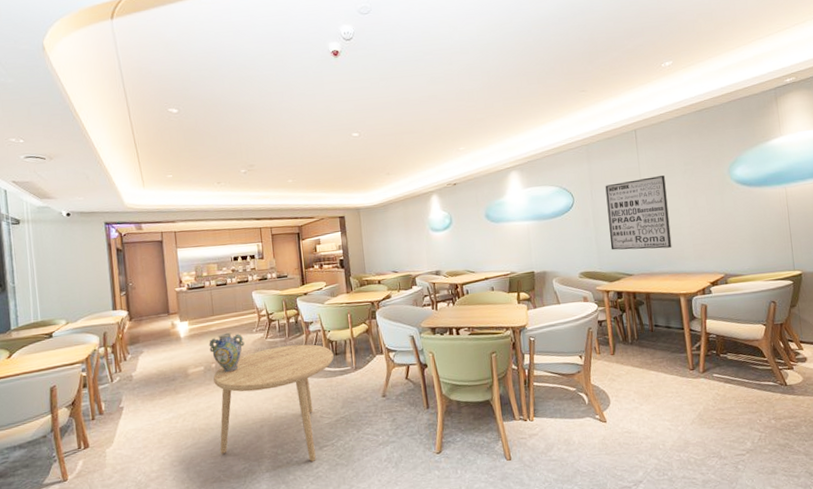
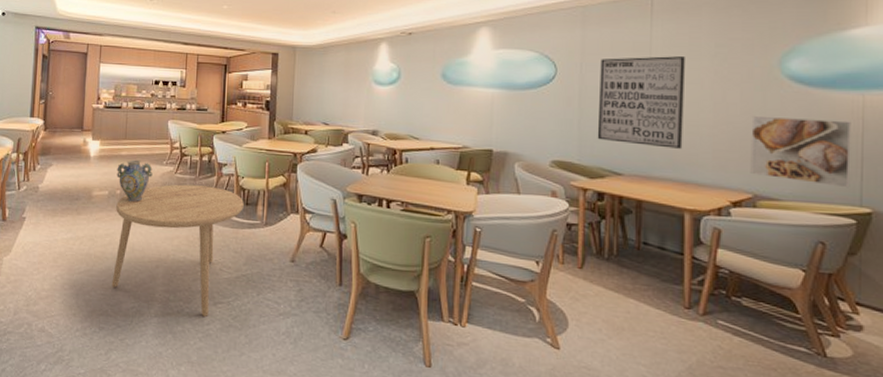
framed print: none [715,208,786,259] -> present [750,115,851,188]

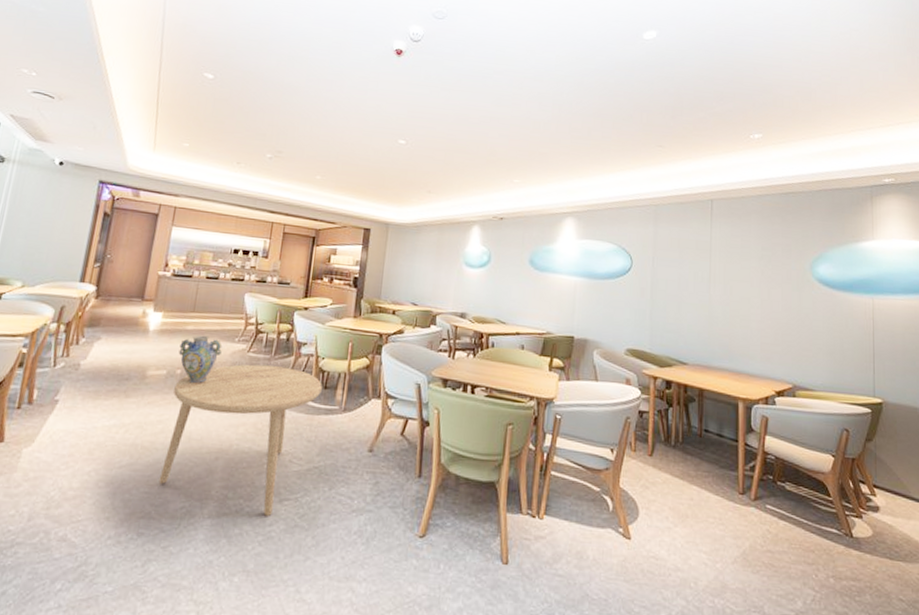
wall art: present [597,56,685,149] -> none [666,254,738,341]
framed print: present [750,115,851,188] -> none [790,312,866,380]

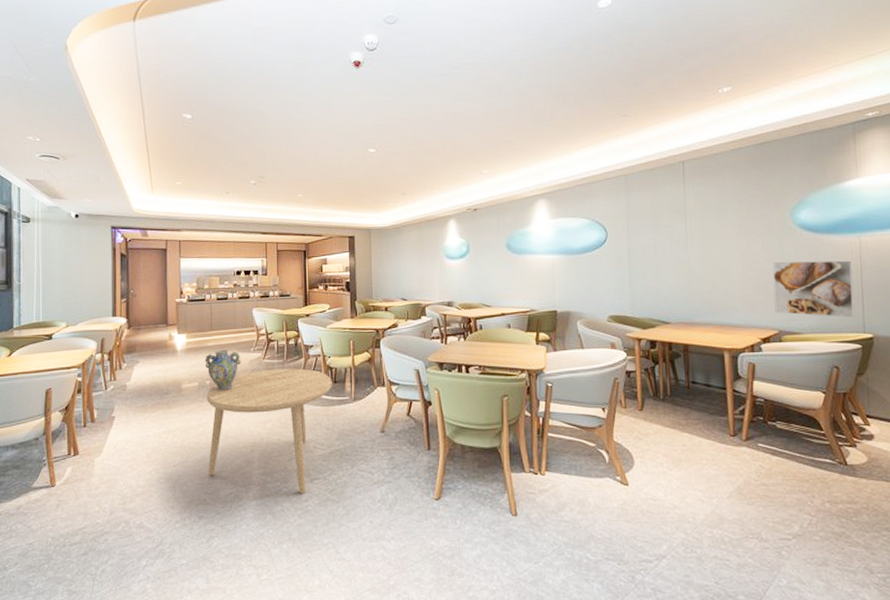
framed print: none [790,312,866,380] -> present [772,260,855,318]

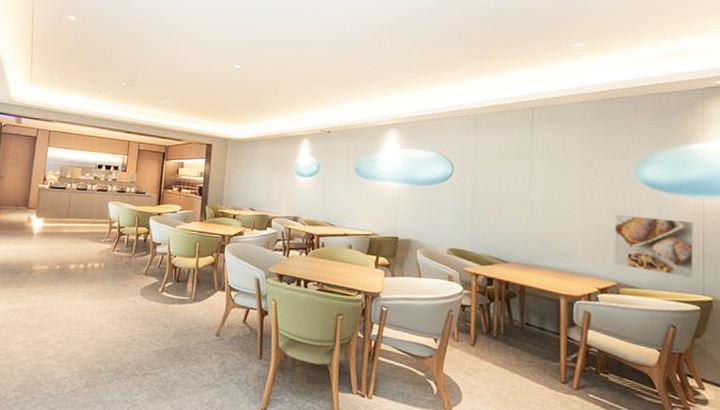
ceramic jug: present [205,349,241,391] -> none [57,237,92,277]
dining table: present [206,368,332,495] -> none [46,261,175,388]

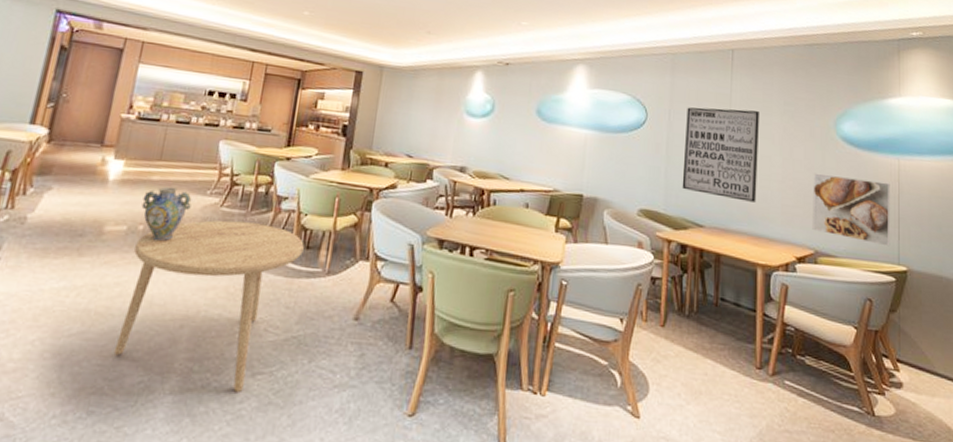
dining table: none [46,261,175,388] -> present [114,220,304,393]
ceramic jug: none [57,237,92,277] -> present [141,186,192,242]
wall art: none [487,160,559,241] -> present [682,107,759,202]

